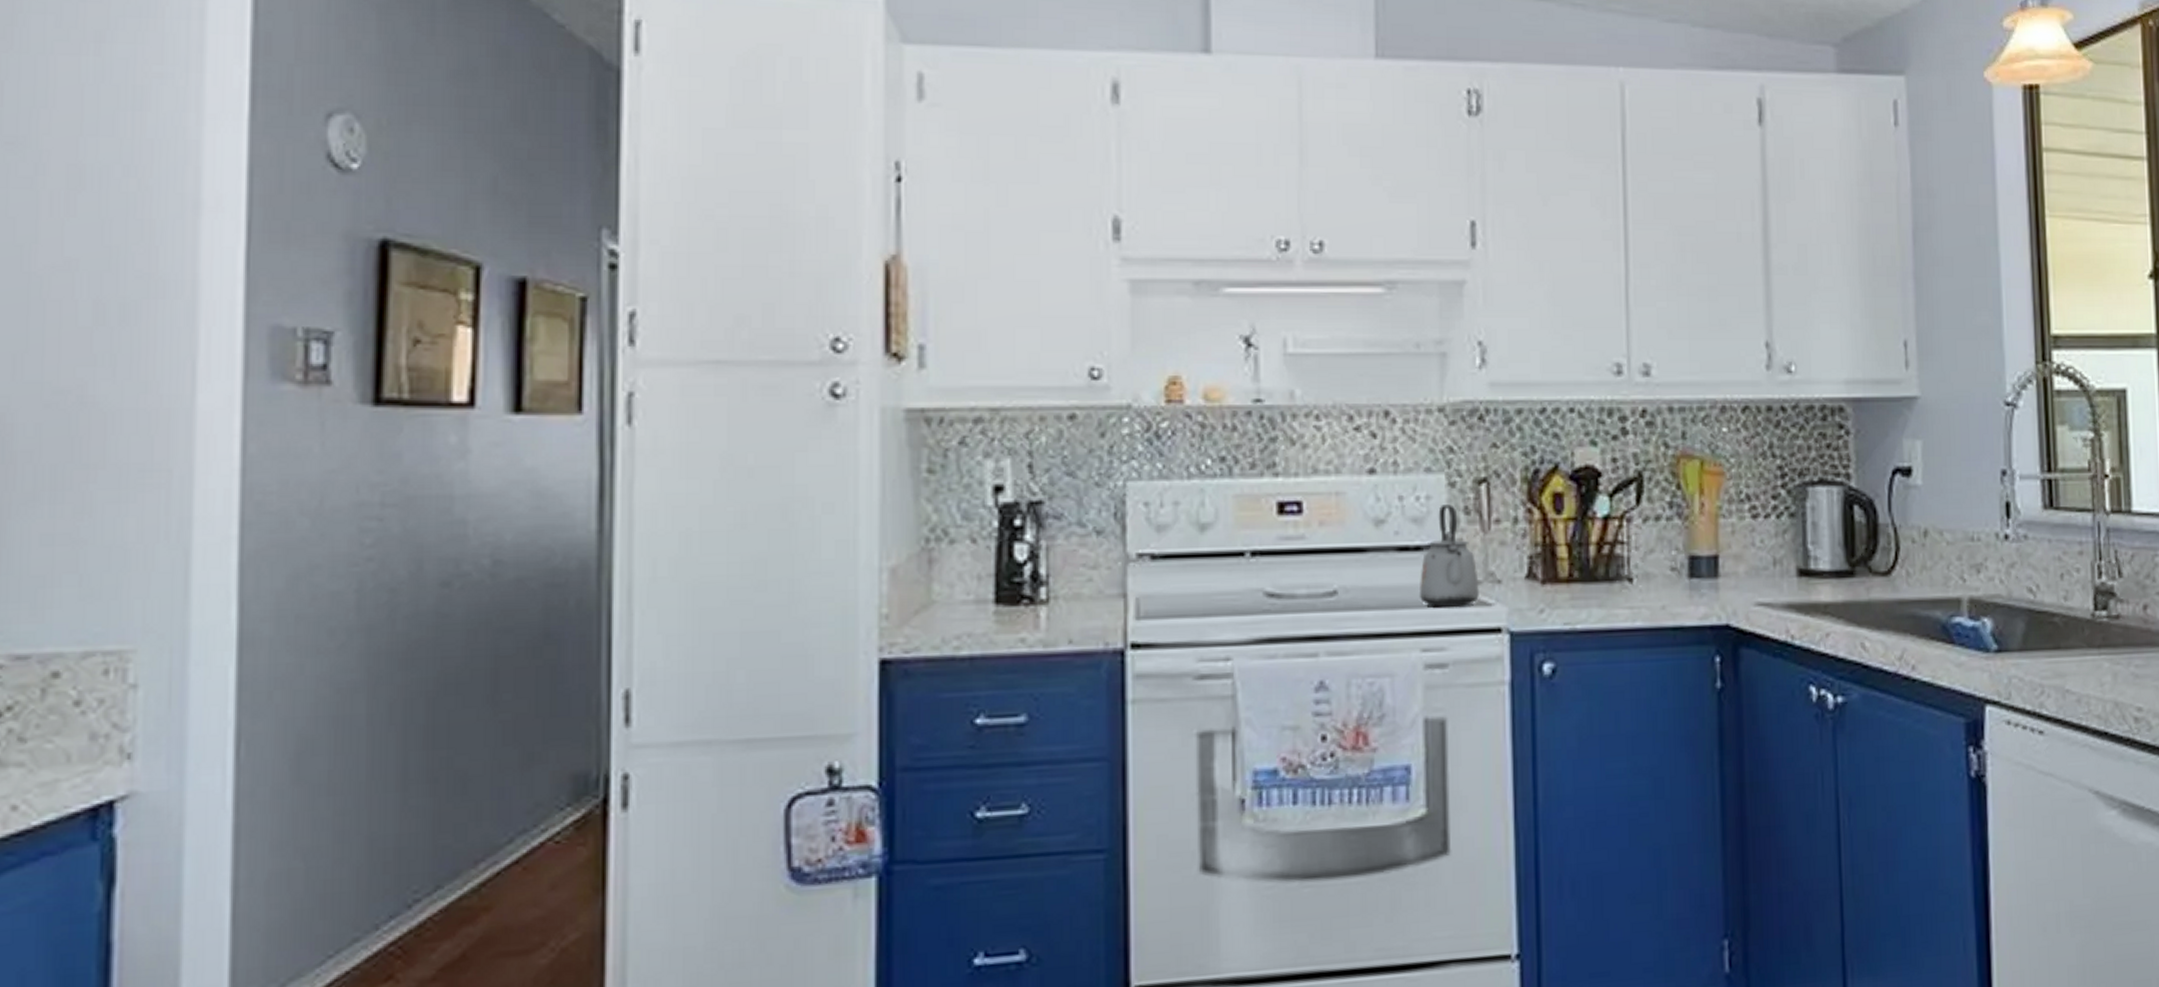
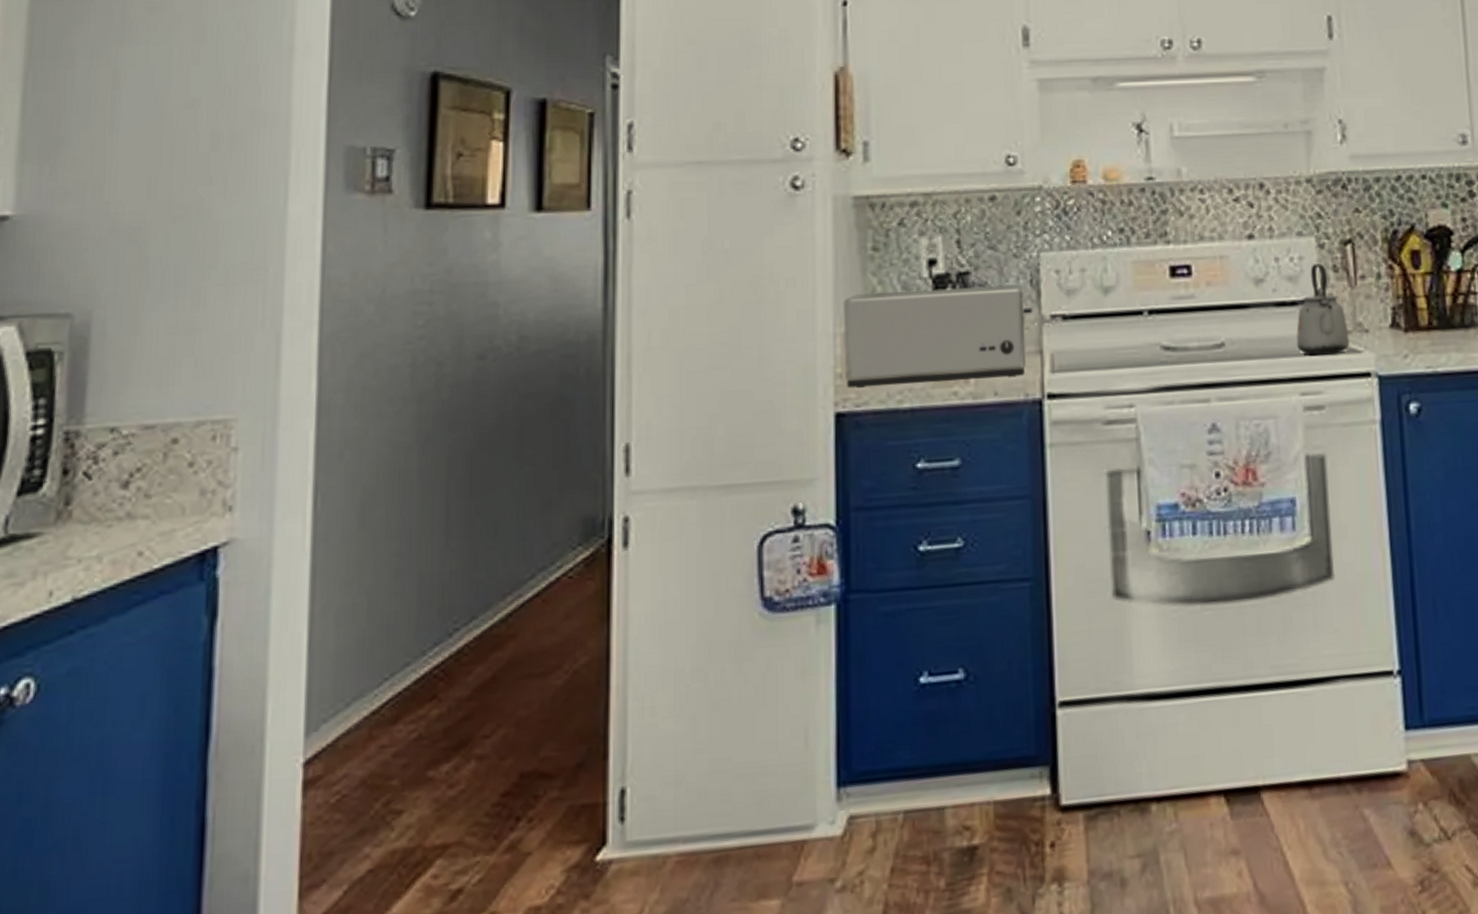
toaster: none [891,517,1117,632] -> present [843,284,1033,389]

